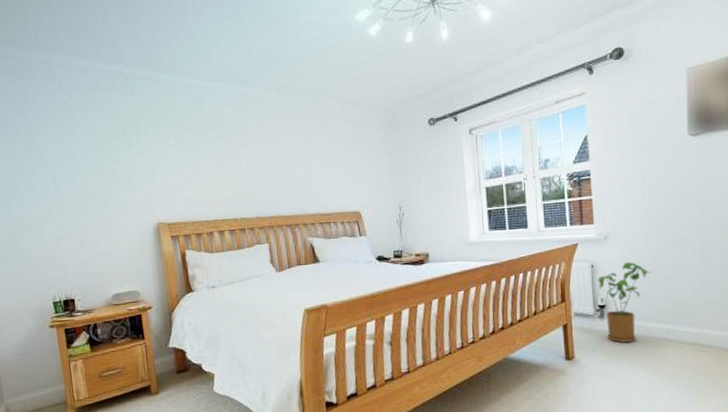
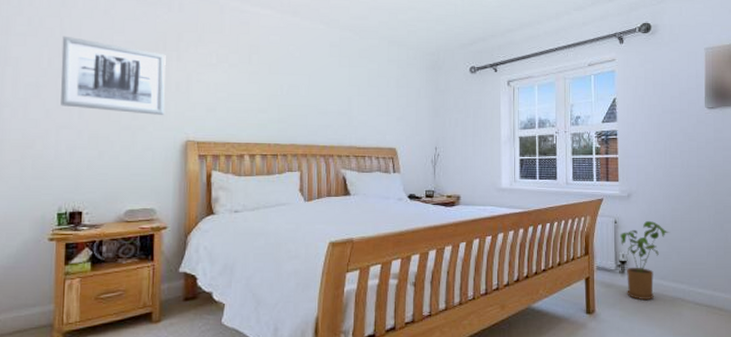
wall art: none [29,132,133,202] -> present [61,35,166,115]

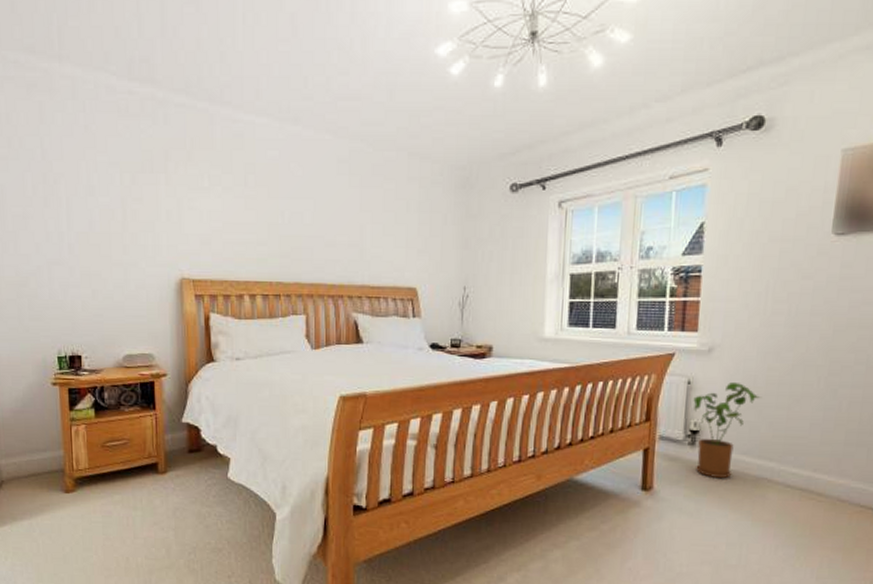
wall art: present [61,35,166,115] -> none [44,158,156,249]

